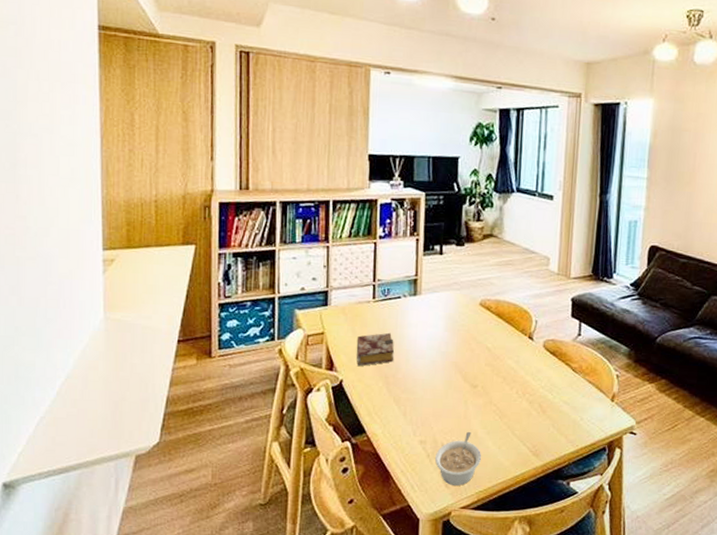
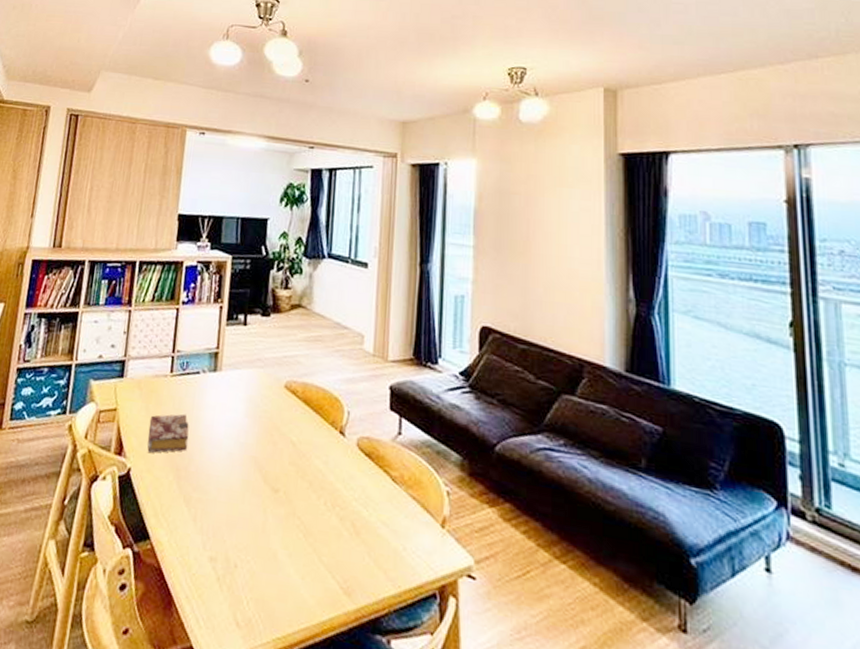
legume: present [434,431,482,486] -> none [225,550,282,627]

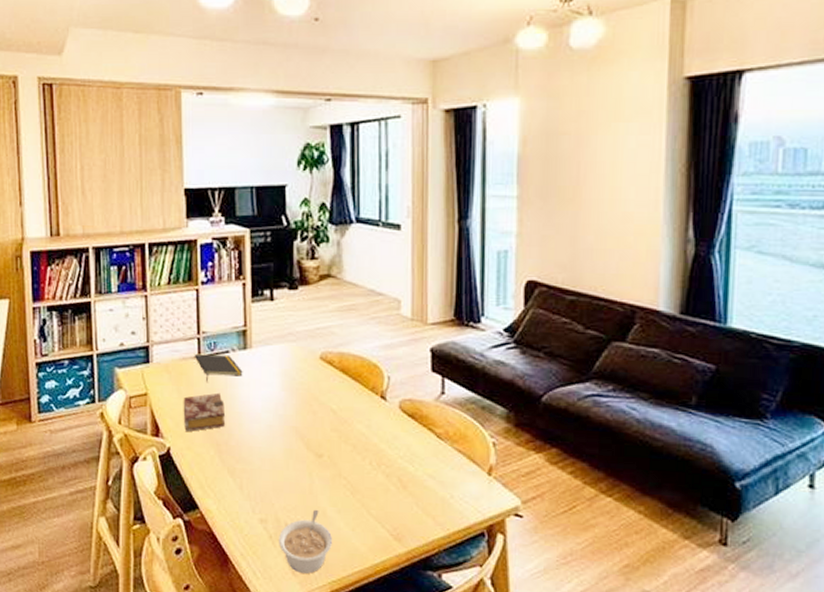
notepad: none [166,372,211,402] -> present [194,353,243,382]
legume: none [225,550,282,627] -> present [278,509,333,574]

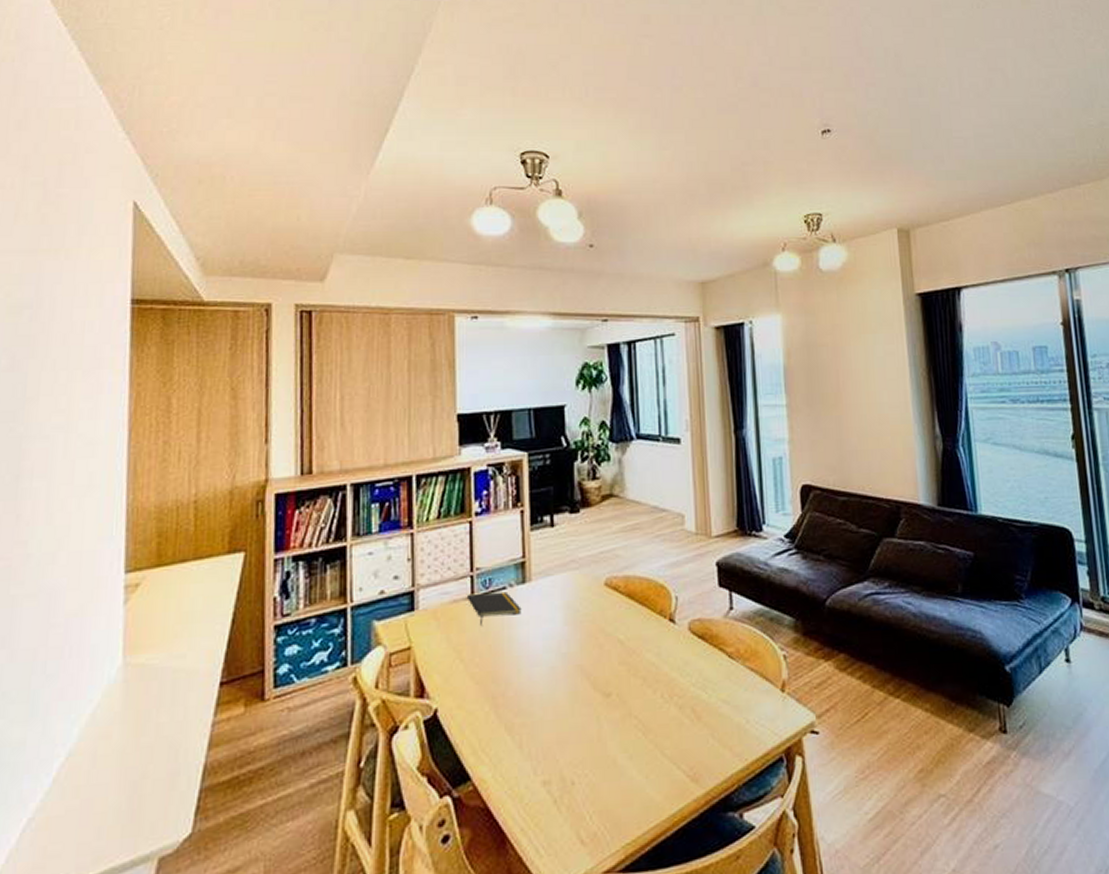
book: present [183,392,226,432] -> none [453,636,503,688]
legume: present [278,509,333,574] -> none [563,758,626,841]

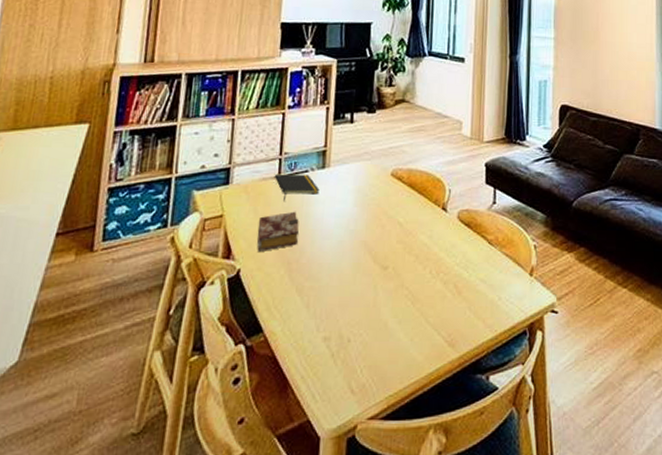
book: none [453,636,503,688] -> present [257,211,299,253]

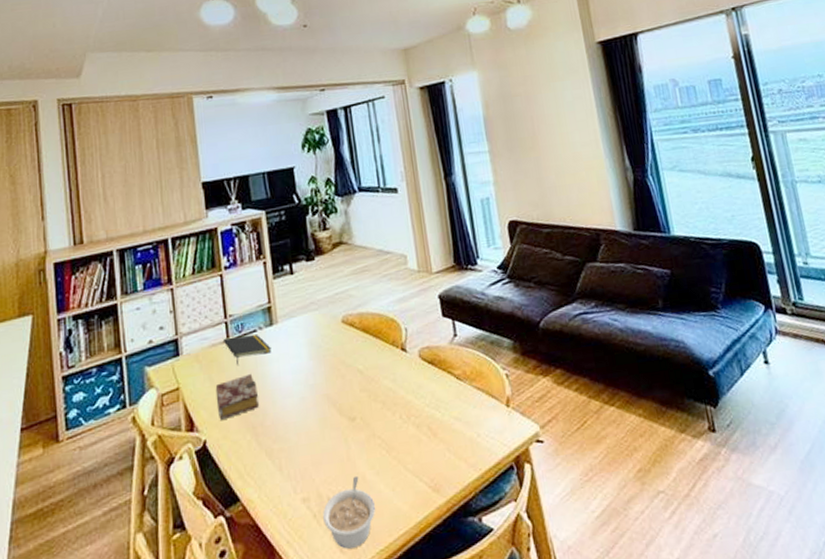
legume: none [339,322,393,391] -> present [322,475,376,549]

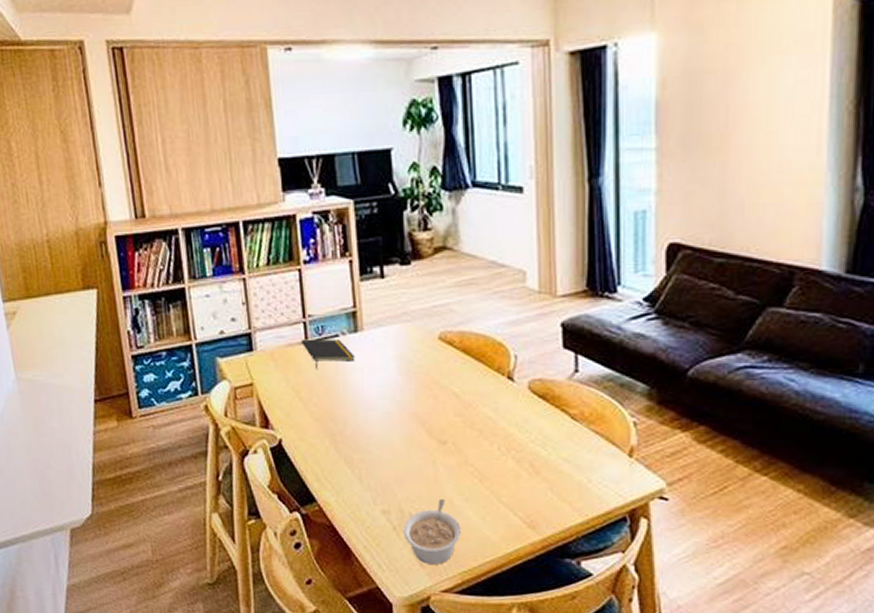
book: present [215,373,260,421] -> none [292,379,340,423]

